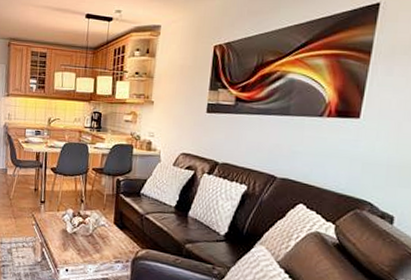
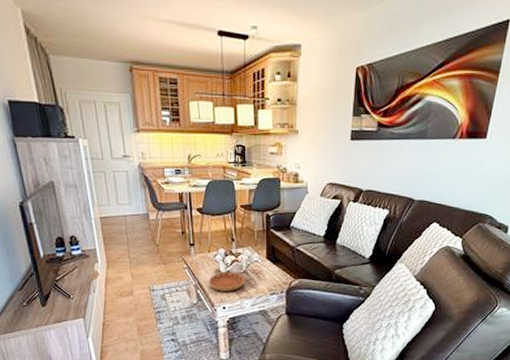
saucer: none [54,233,90,254] -> present [208,271,245,291]

